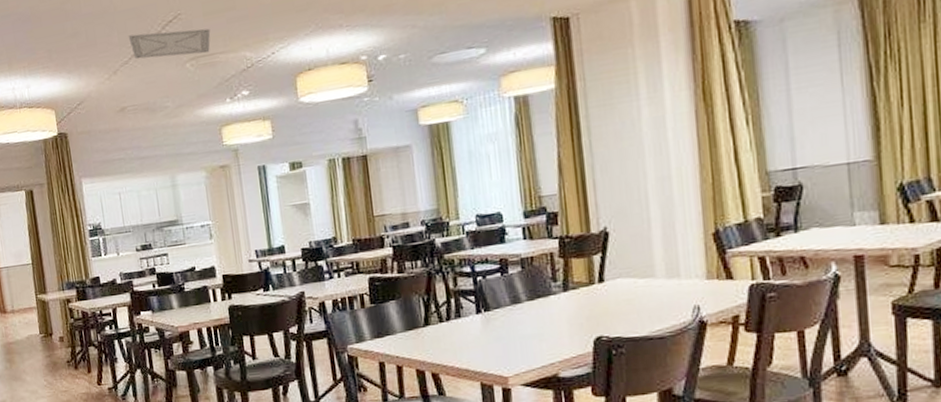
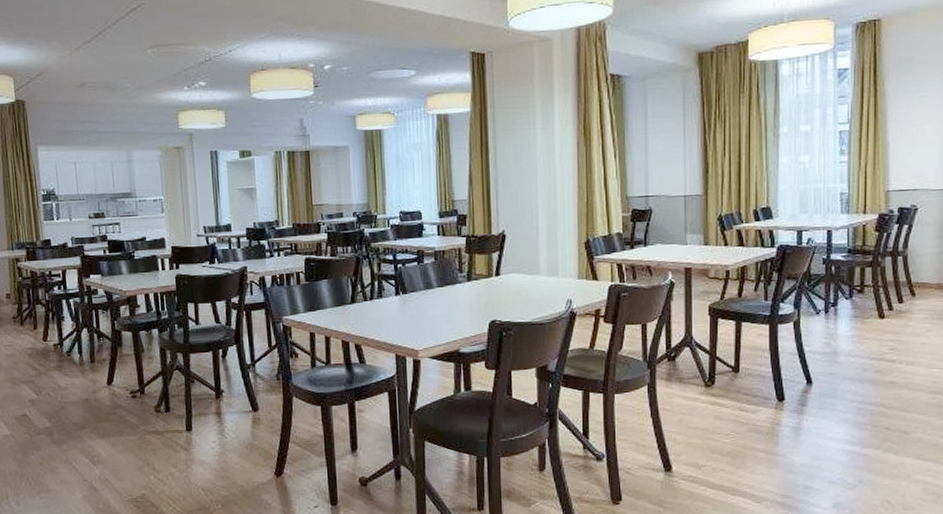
ceiling vent: present [128,28,211,59] -> none [92,16,173,43]

